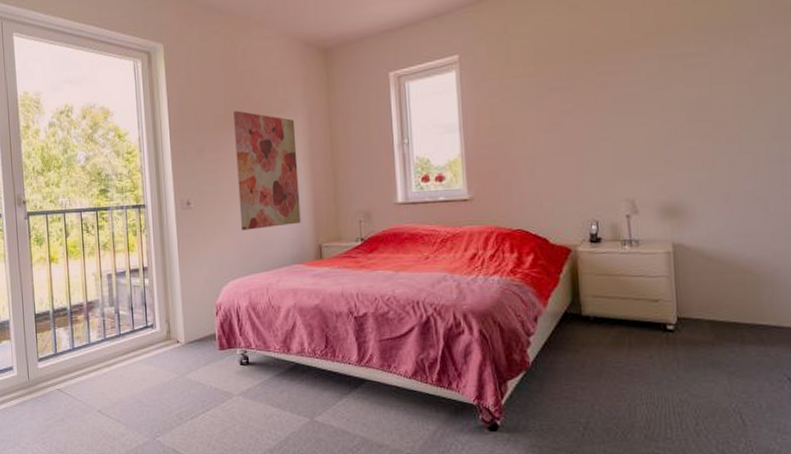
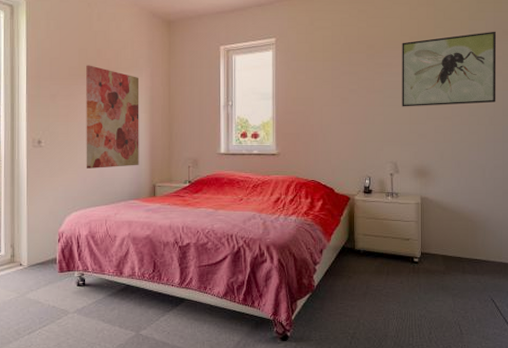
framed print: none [633,9,780,127] -> present [402,31,496,107]

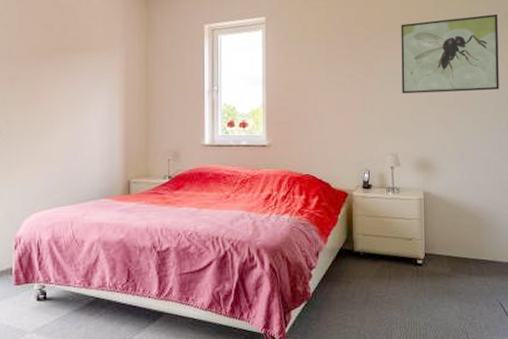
wall art: present [86,65,140,168] -> none [49,43,113,162]

